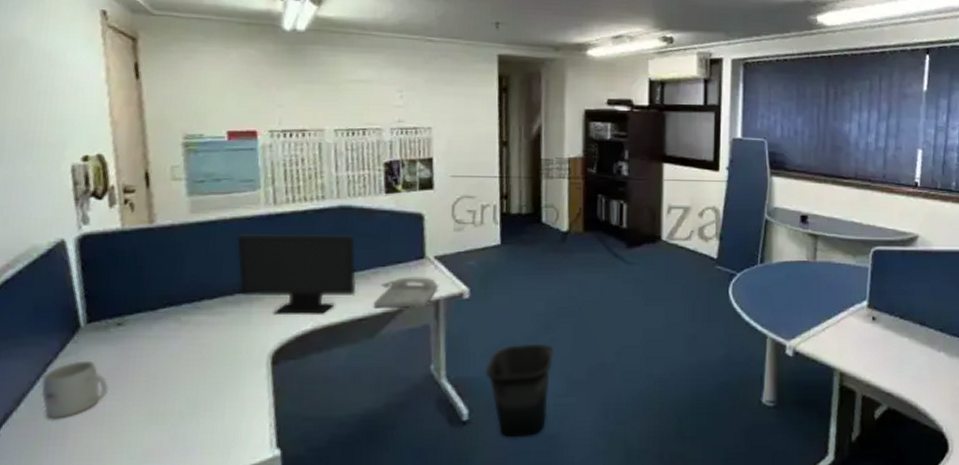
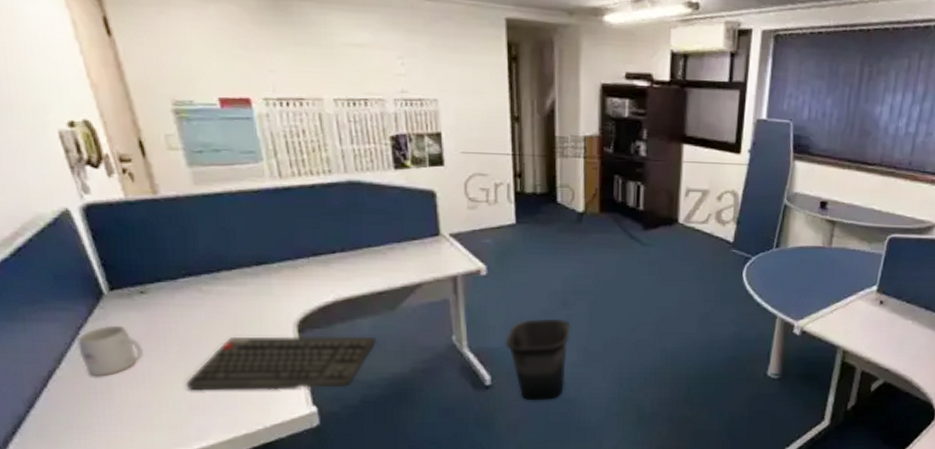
computer keyboard: none [145,367,353,433] -> present [185,335,378,391]
computer monitor: present [236,234,357,314] -> none [246,207,374,287]
telephone: present [373,277,439,308] -> none [391,253,456,283]

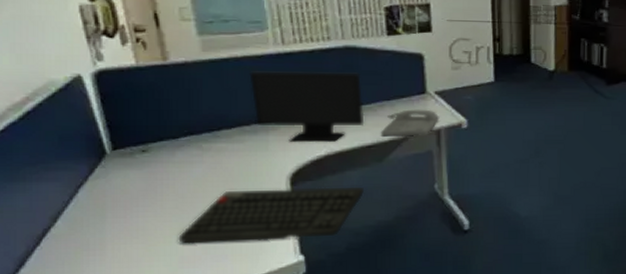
mug: present [77,325,144,377] -> none [76,183,141,234]
computer monitor: none [246,207,374,287] -> present [249,71,365,142]
telephone: none [391,253,456,283] -> present [381,109,440,137]
waste bin: present [505,318,572,401] -> none [483,166,544,243]

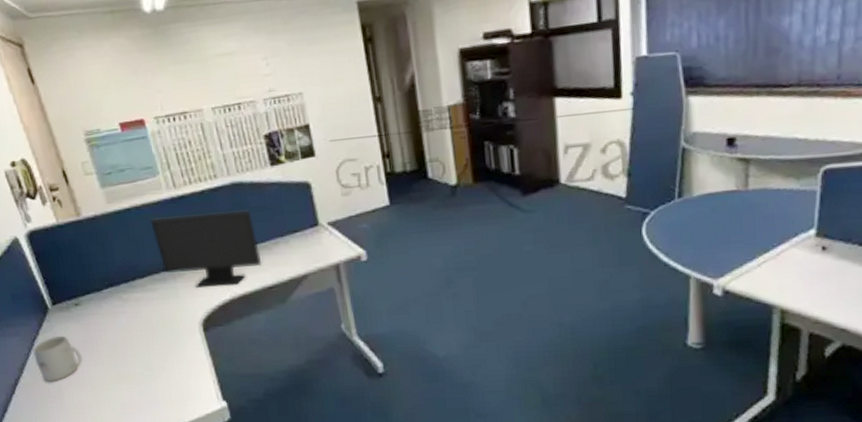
mug: none [76,183,141,234] -> present [33,335,83,383]
computer keyboard: present [178,187,365,244] -> none [117,331,273,391]
telephone: present [381,109,440,137] -> none [279,243,337,276]

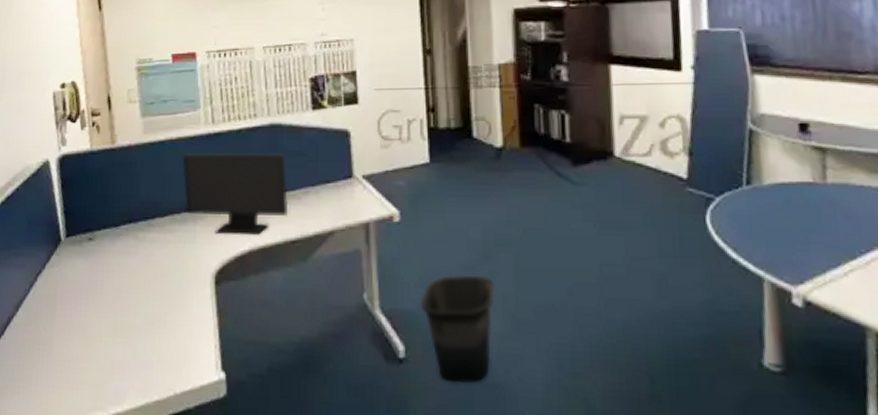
mug: present [33,335,83,383] -> none [33,272,84,326]
waste bin: none [393,298,459,387] -> present [420,274,496,383]

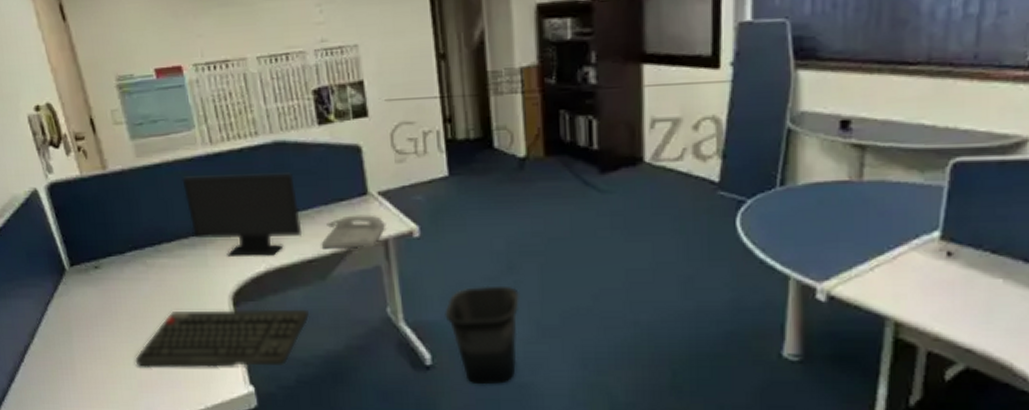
computer keyboard: none [112,288,288,351] -> present [135,309,310,367]
telephone: none [305,197,368,231] -> present [321,214,386,249]

